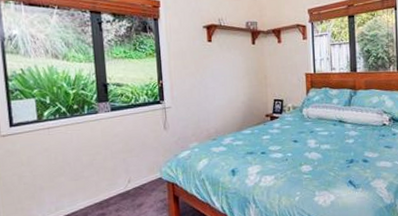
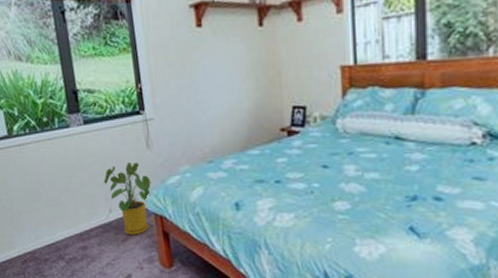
house plant: none [125,141,167,201] -> present [104,162,152,235]

